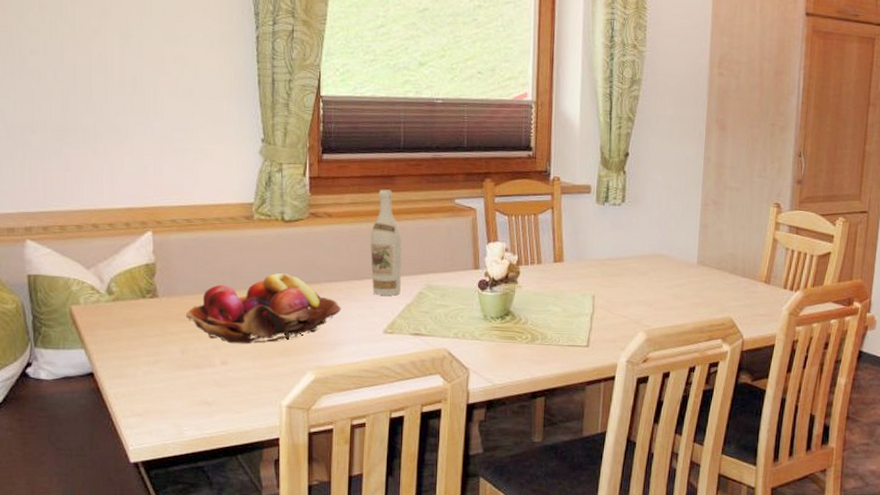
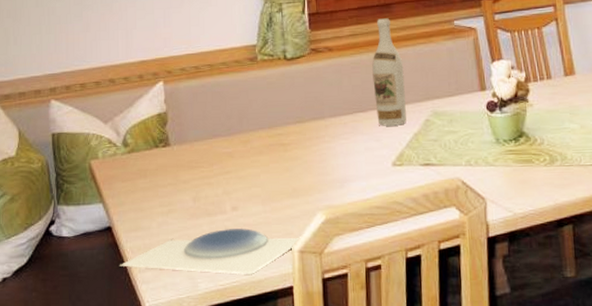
plate: none [103,382,287,425] -> present [120,228,299,274]
fruit basket: present [185,273,342,344] -> none [196,112,348,188]

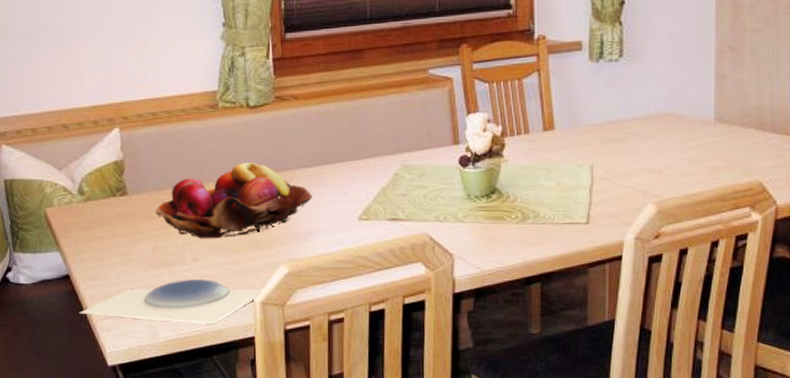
fruit basket: none [196,112,348,188] -> present [155,162,313,239]
wine bottle: present [372,18,406,126] -> none [340,65,374,179]

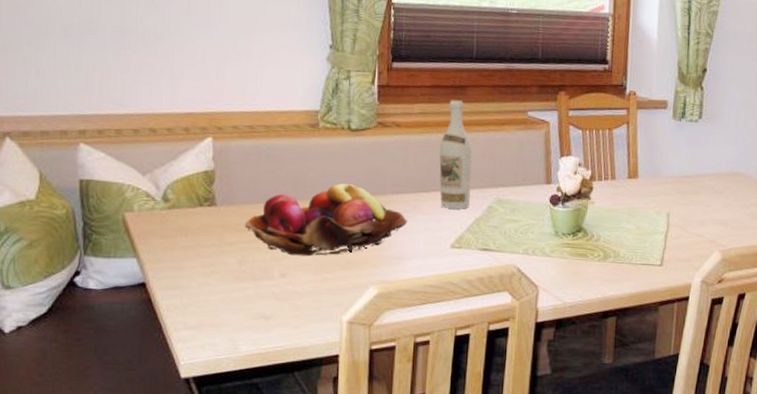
plate: present [79,279,261,324] -> none [154,295,348,341]
wine bottle: none [340,65,374,179] -> present [439,100,472,209]

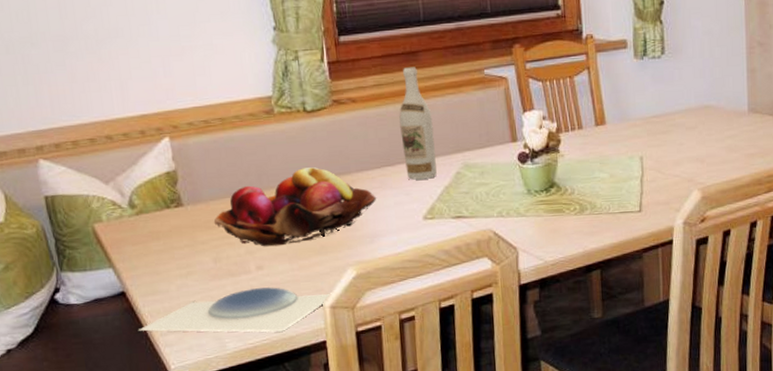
plate: none [154,295,348,341] -> present [139,287,330,332]

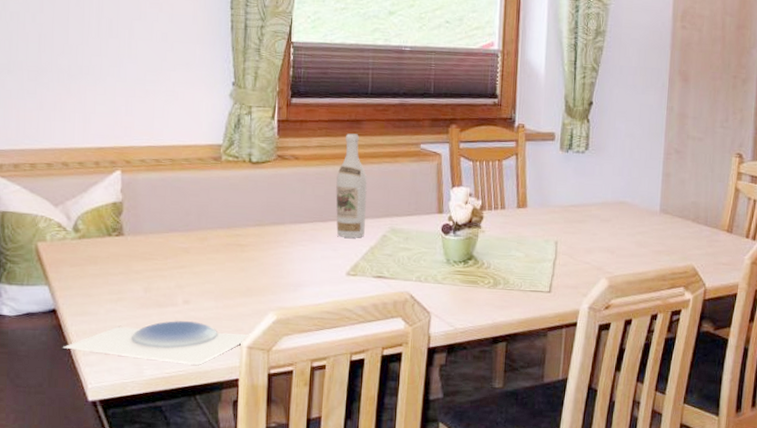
fruit basket: present [213,167,377,247] -> none [150,214,306,284]

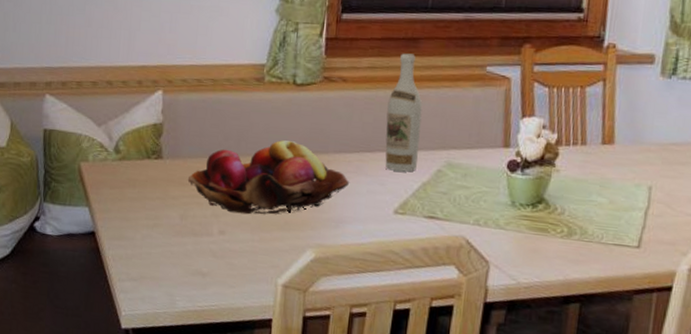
plate: present [63,321,248,365] -> none [100,251,284,301]
fruit basket: none [150,214,306,284] -> present [187,140,350,215]

